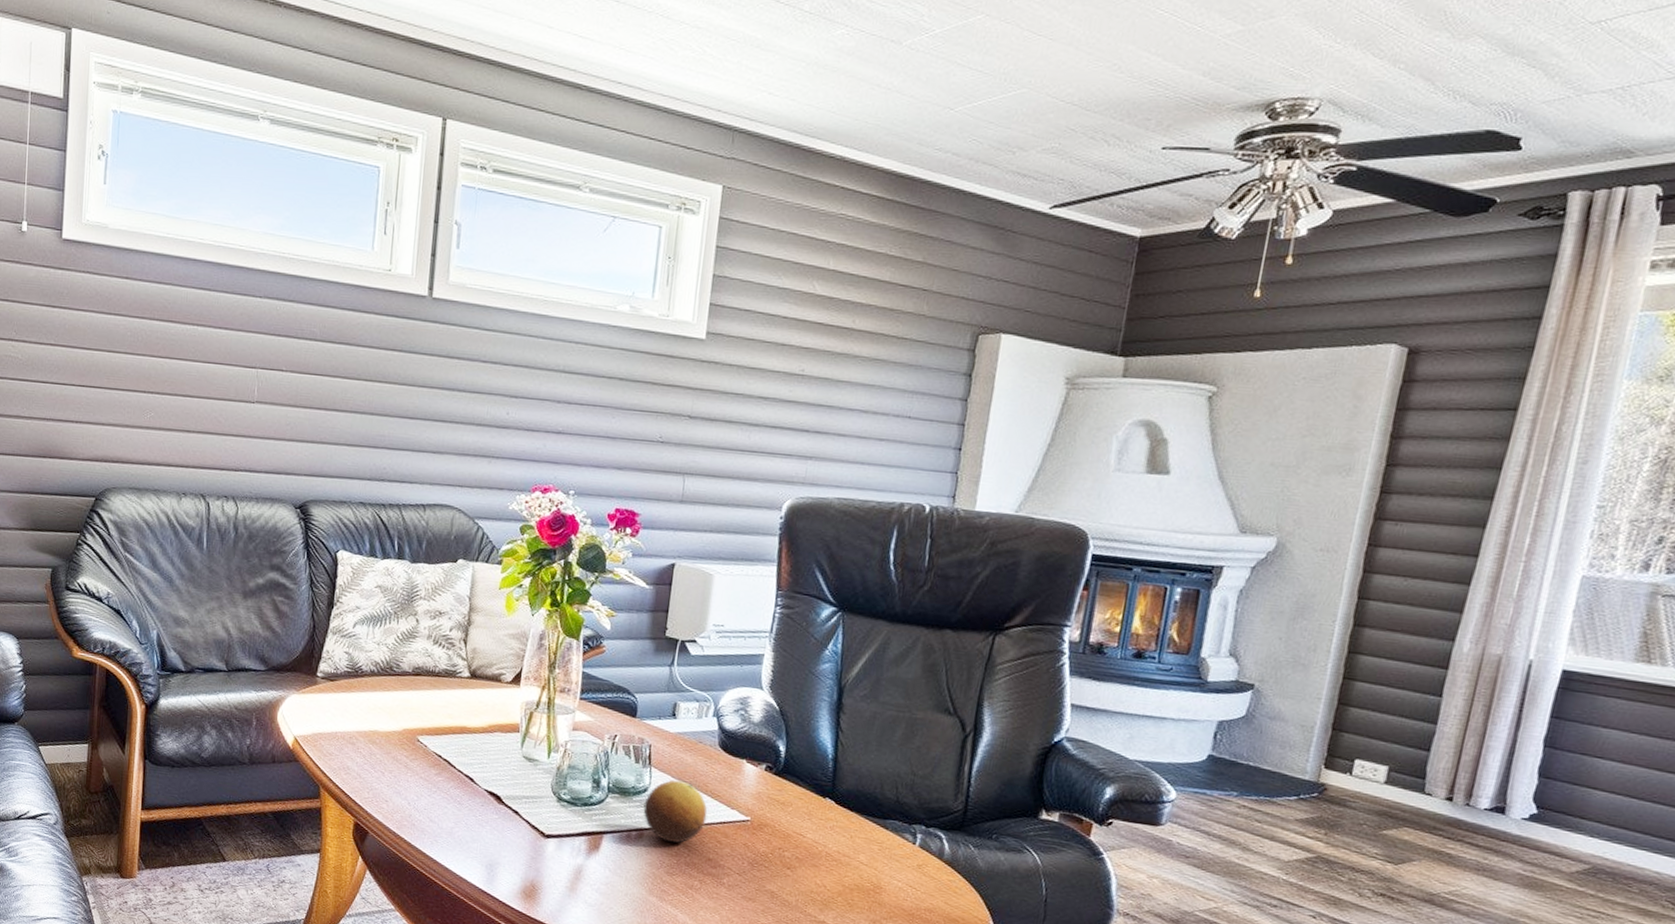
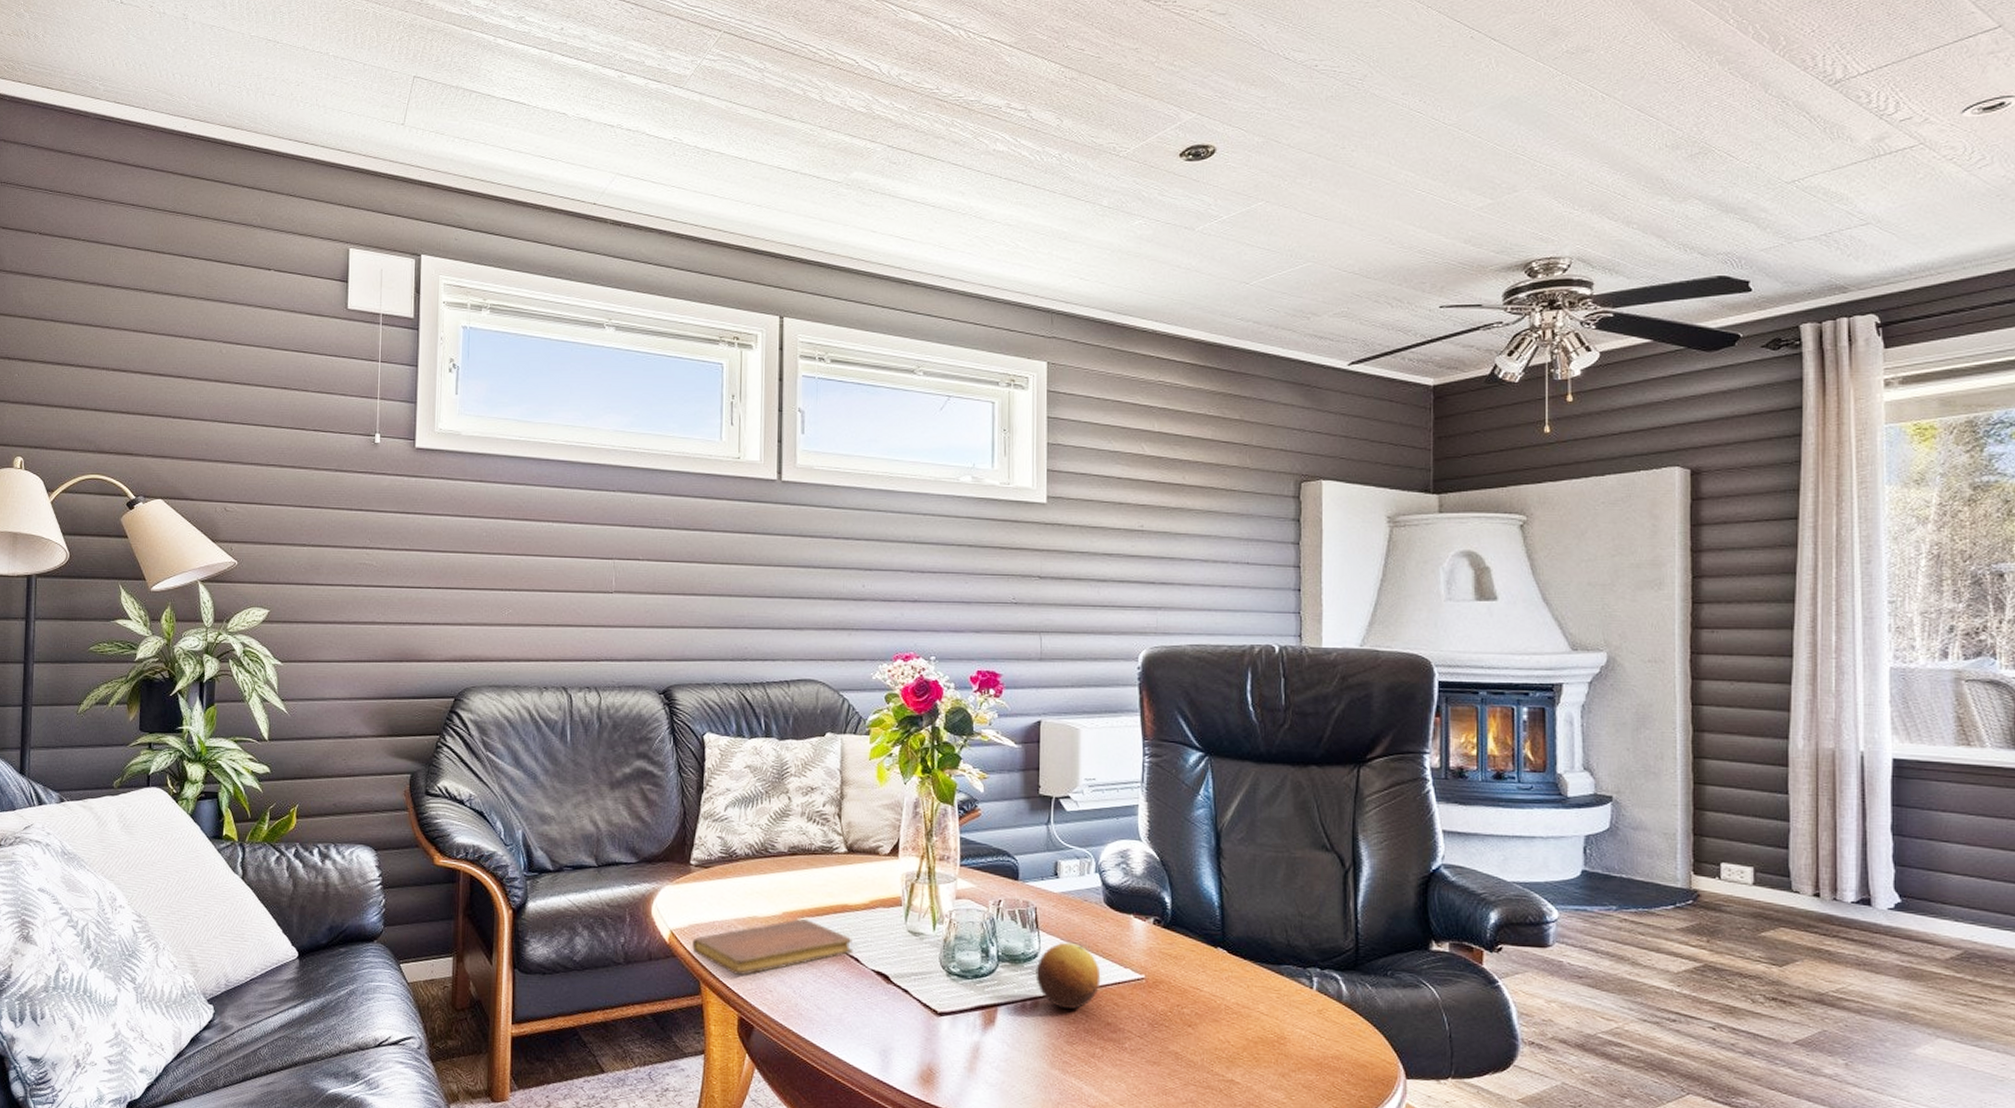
notebook: none [314,736,469,785] -> present [692,918,853,976]

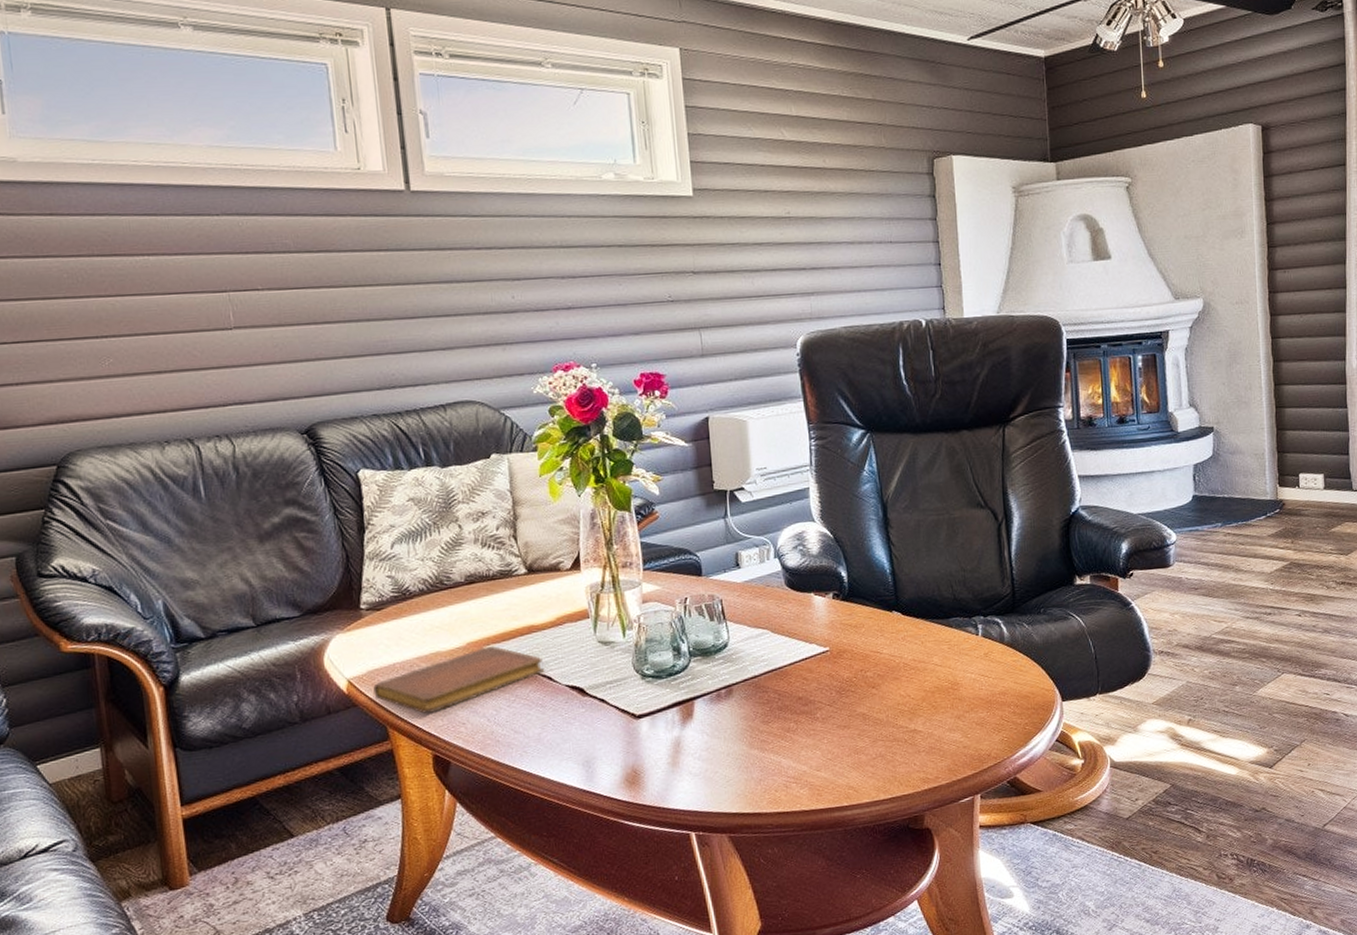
fruit: present [1035,942,1101,1010] -> none [727,627,789,692]

